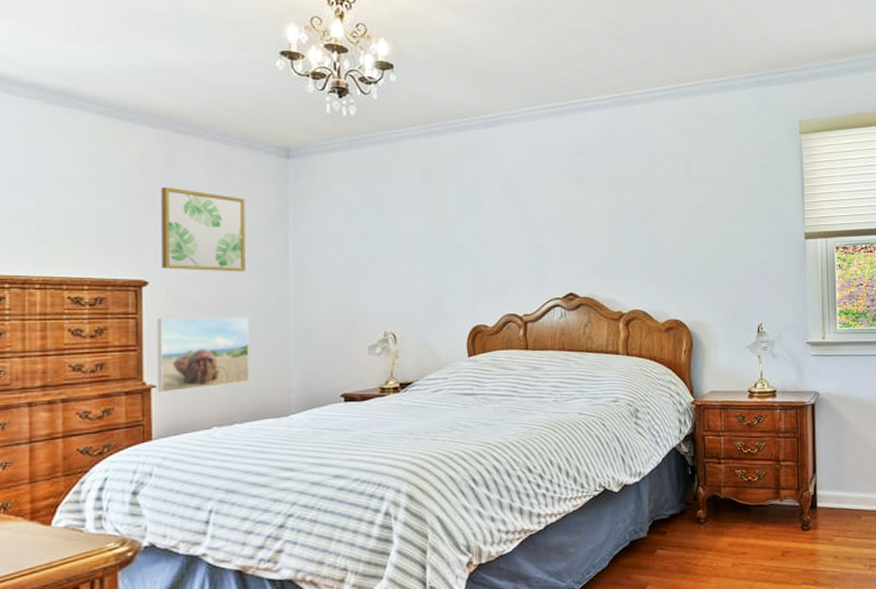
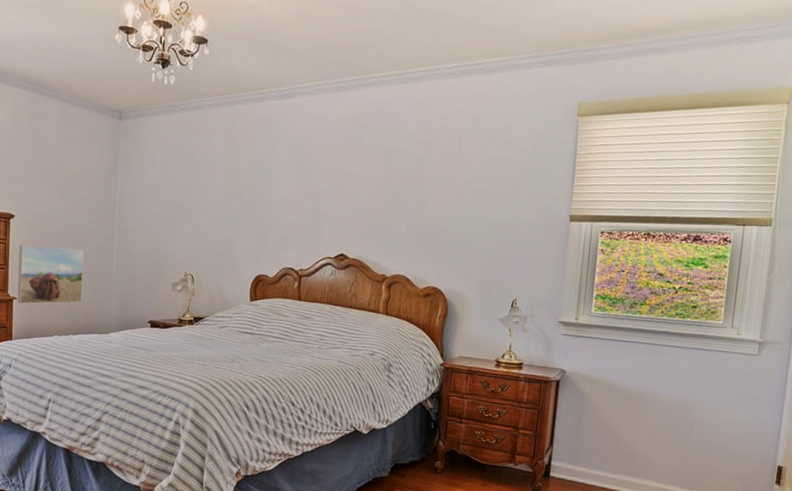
wall art: present [161,186,246,272] -> none [24,138,86,213]

